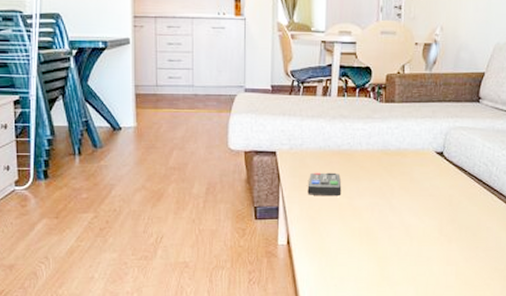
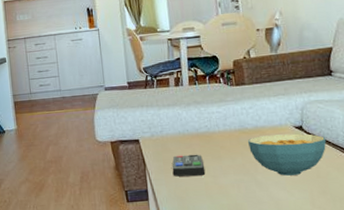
cereal bowl: none [389,159,463,202] -> present [248,133,327,176]

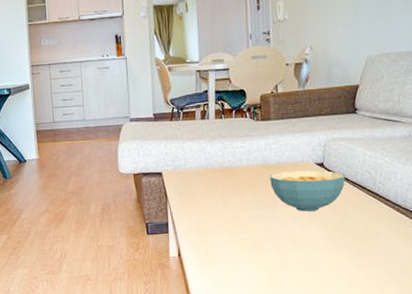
remote control: present [172,154,206,177] -> none [193,188,226,211]

